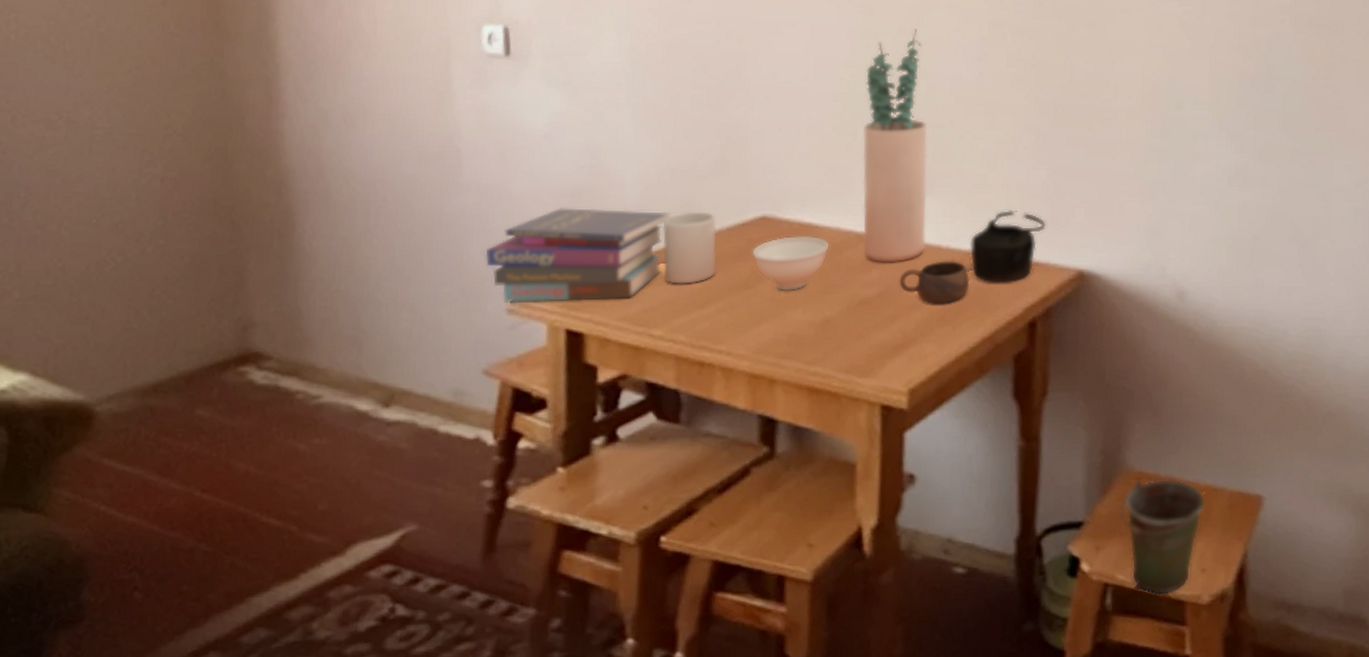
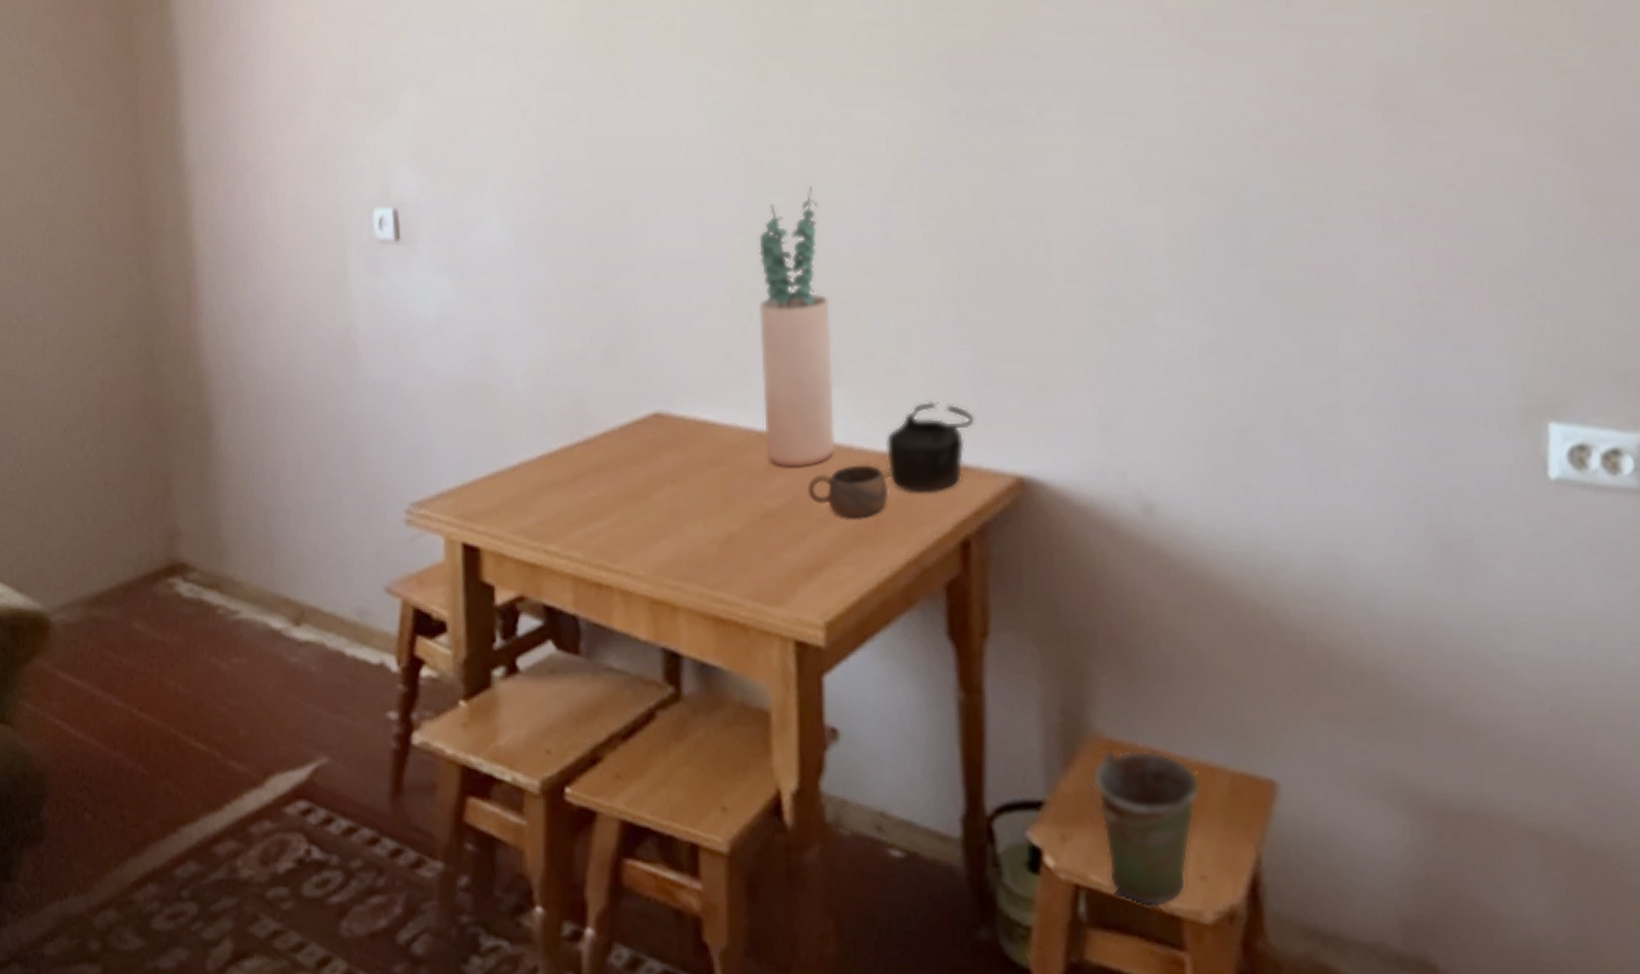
books: present [485,208,672,302] -> none [383,406,563,512]
mug: present [662,211,718,284] -> none [553,408,611,492]
bowl: present [752,236,830,292] -> none [646,436,729,502]

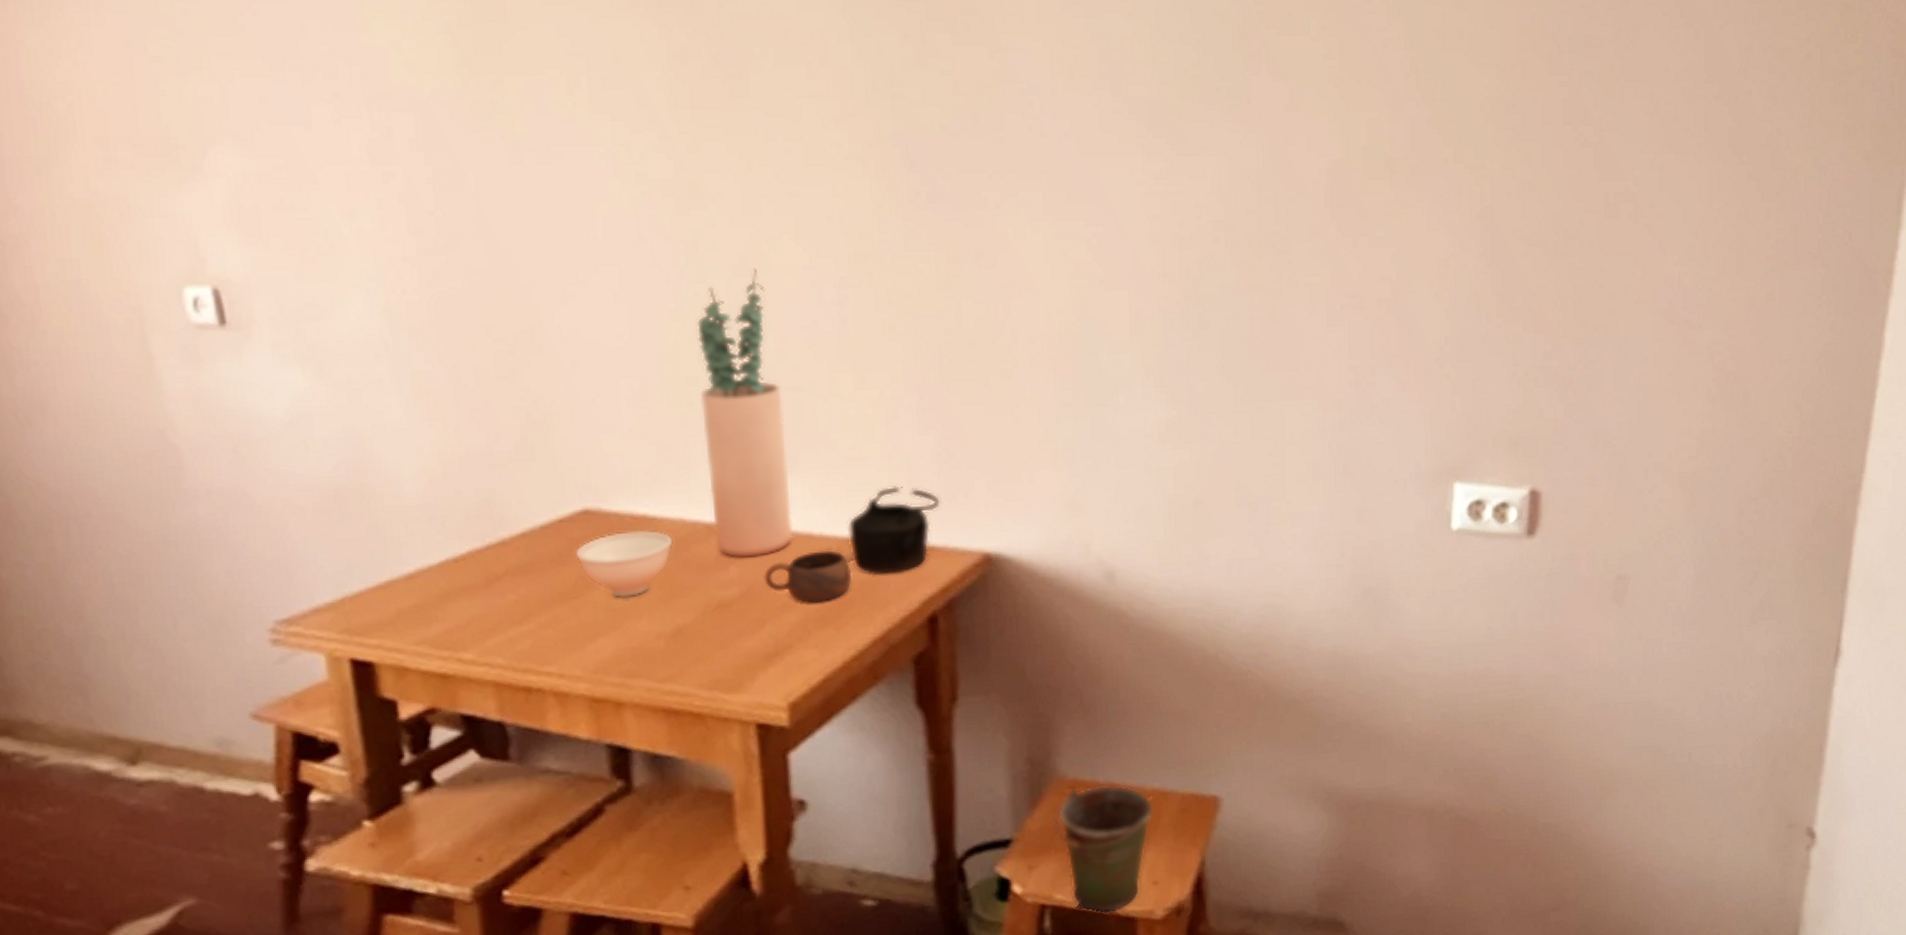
bowl: none [646,436,729,502] -> present [575,531,673,599]

